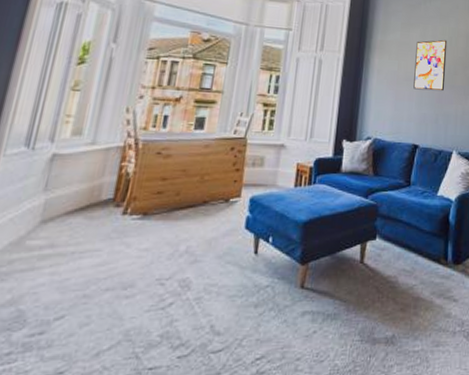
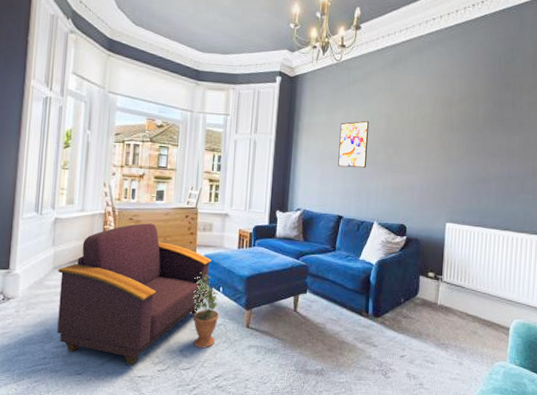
armchair: none [34,158,261,354] -> present [57,223,212,366]
potted plant: none [229,219,267,321] -> present [193,272,220,348]

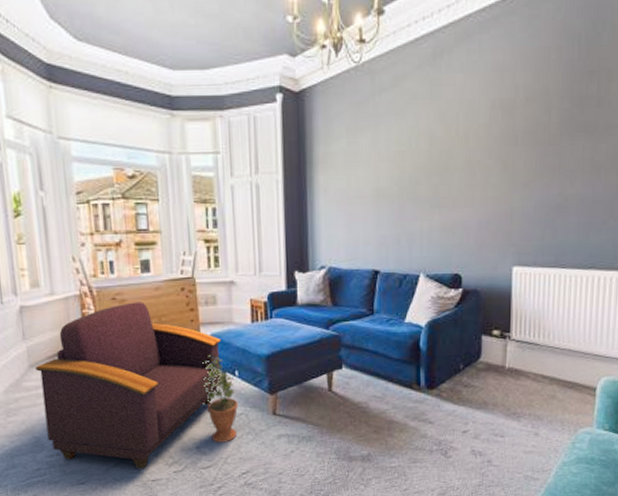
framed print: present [338,120,370,169] -> none [367,142,406,208]

